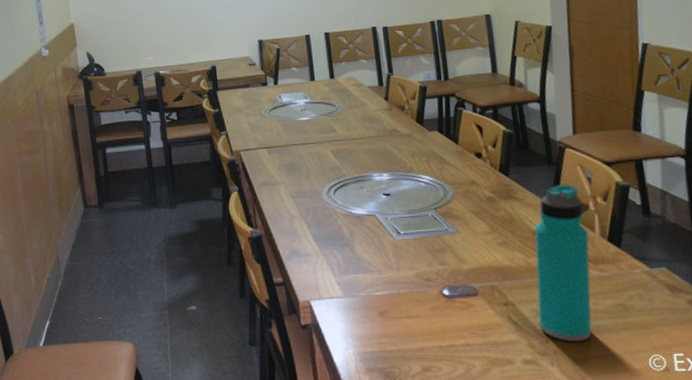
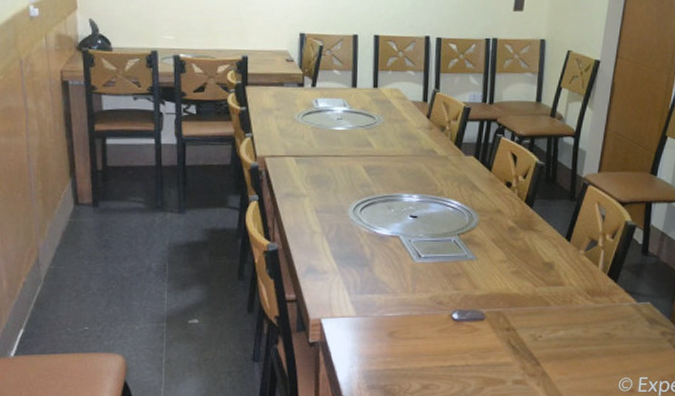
water bottle: present [535,184,592,342] -> none [534,219,593,365]

